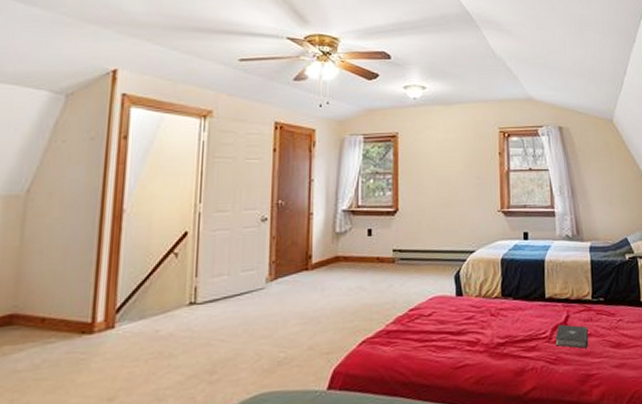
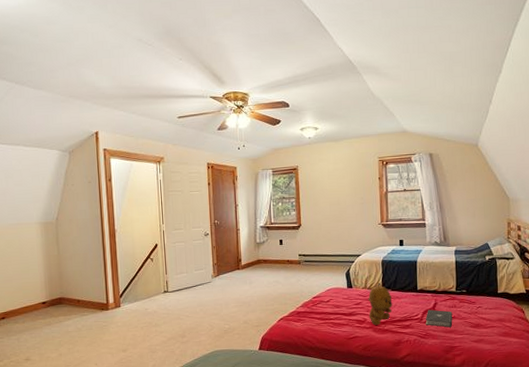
stuffed bear: none [483,288,514,348] -> present [368,282,393,325]

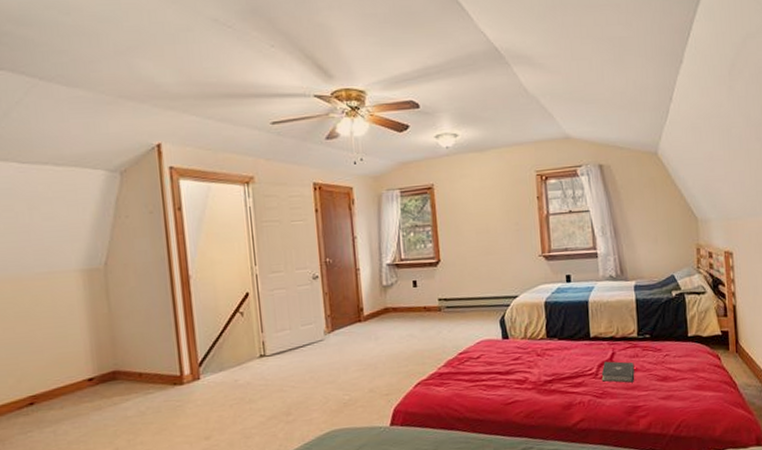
stuffed bear: present [368,282,393,325] -> none [529,330,560,385]

